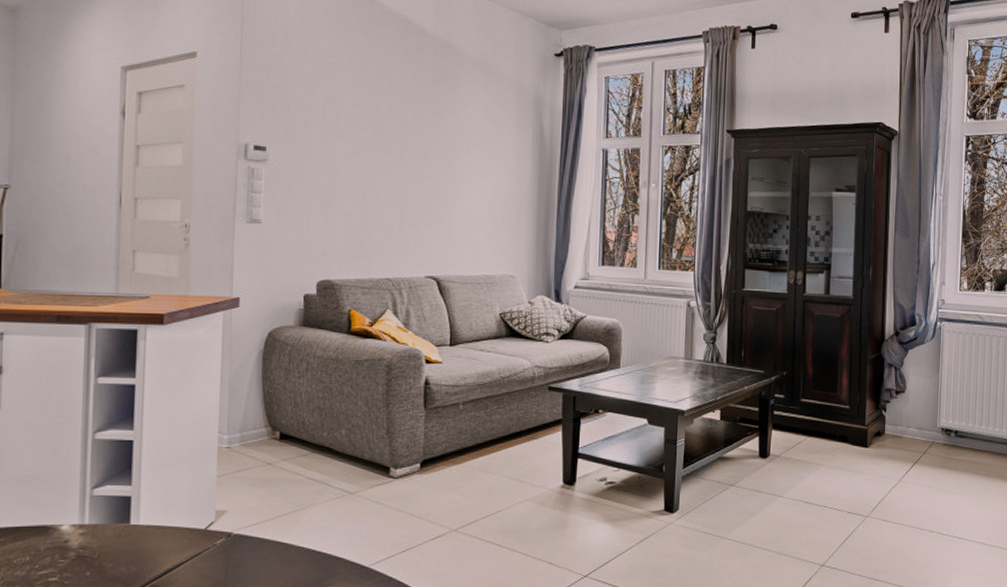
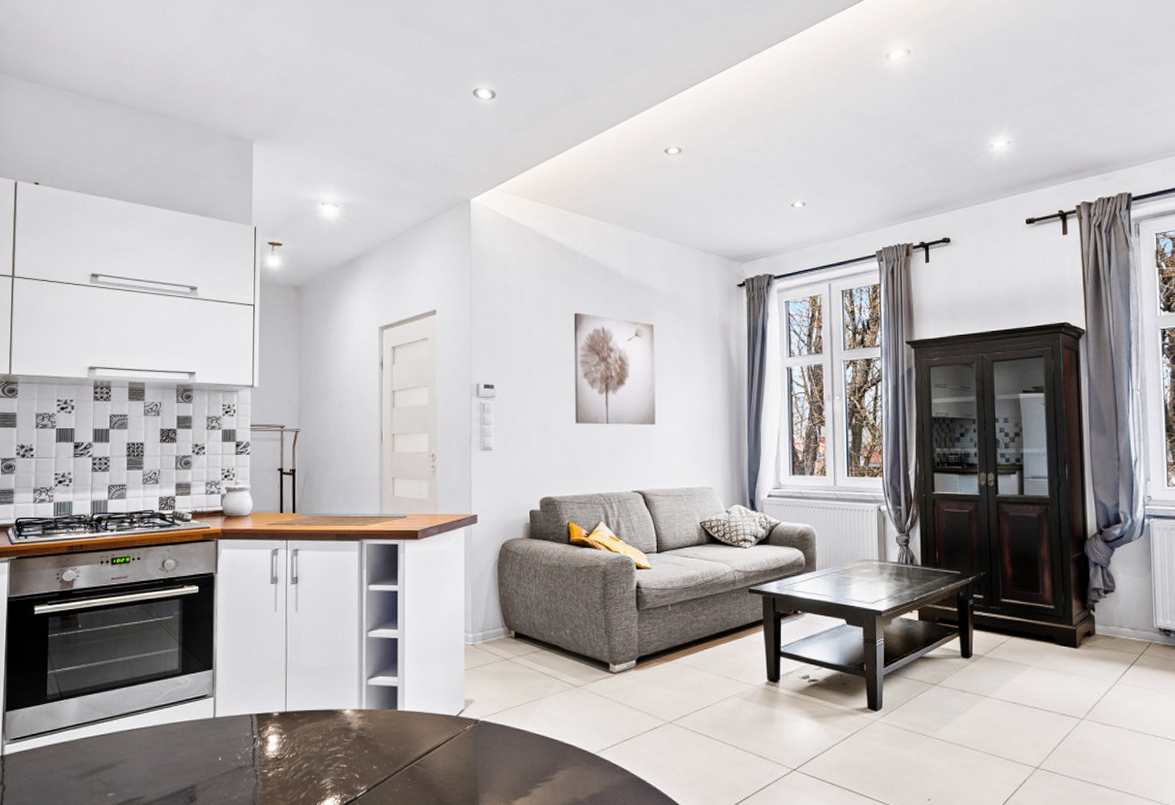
wall art: none [363,69,460,203] -> present [574,312,656,425]

